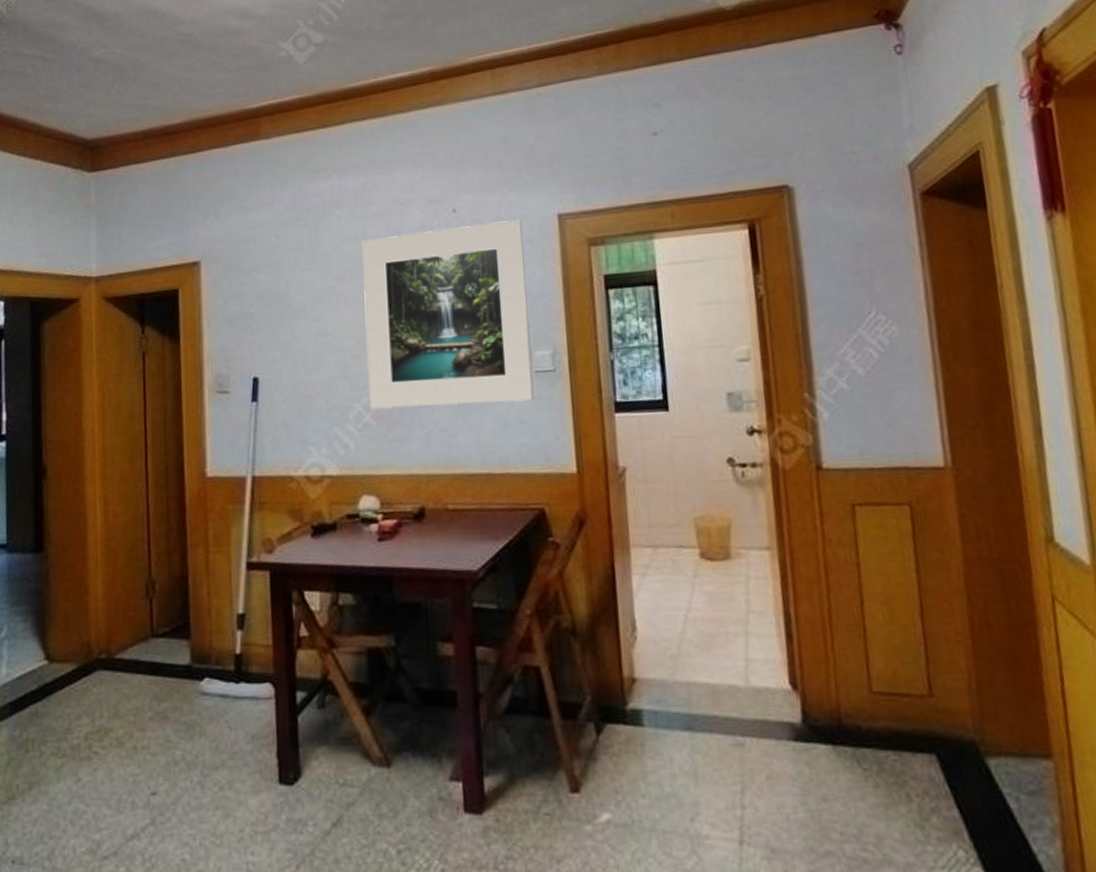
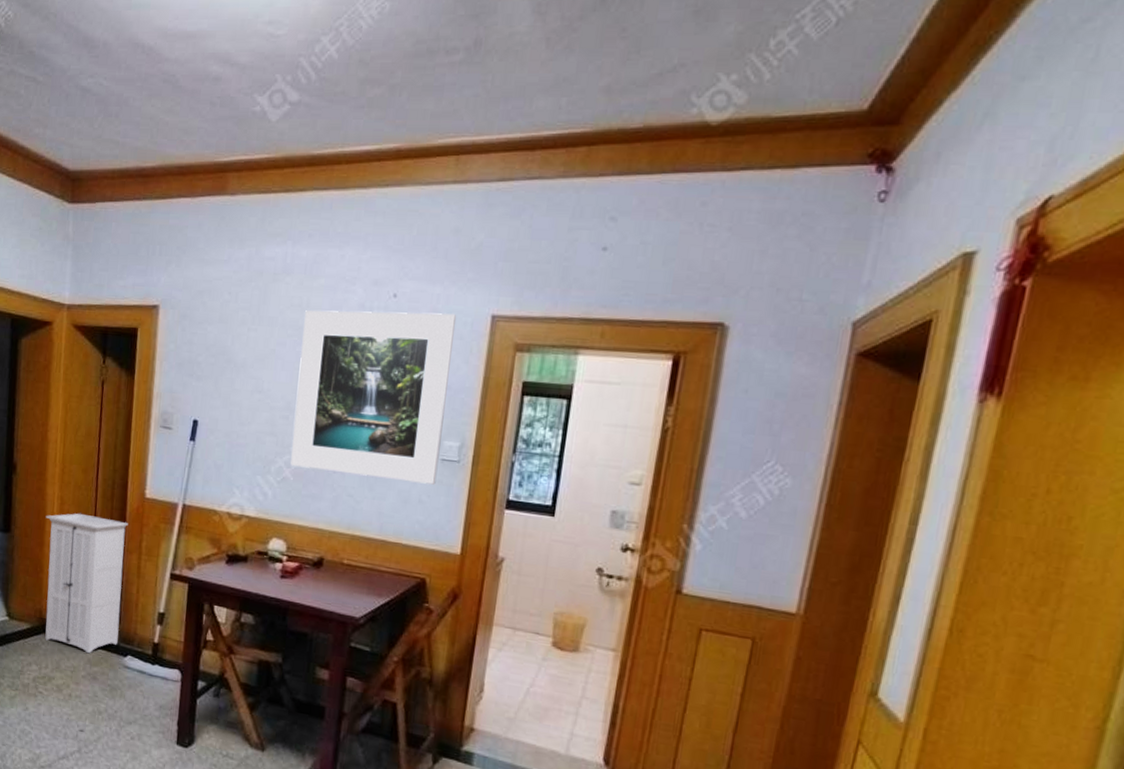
storage cabinet: none [86,509,190,687] -> present [45,512,128,654]

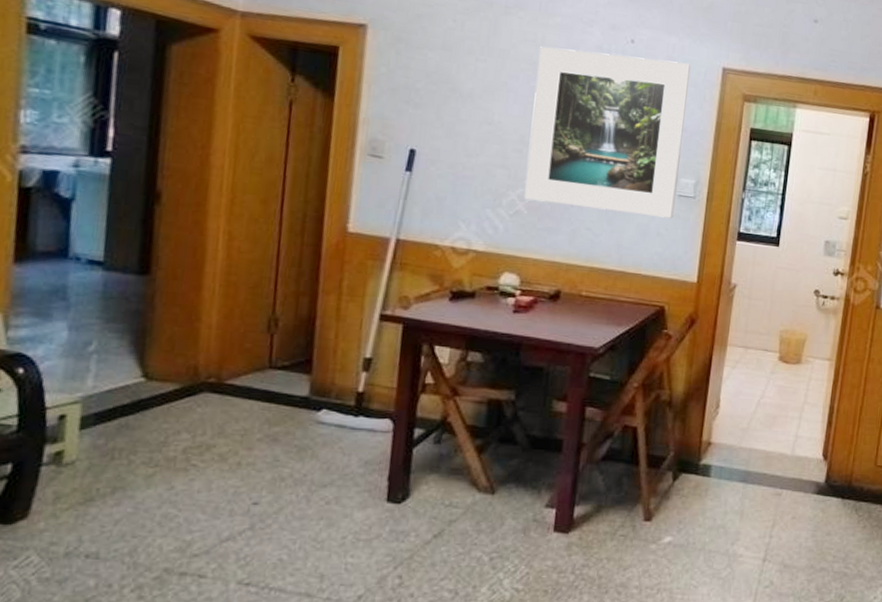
storage cabinet: present [45,512,128,654] -> none [202,248,325,412]

